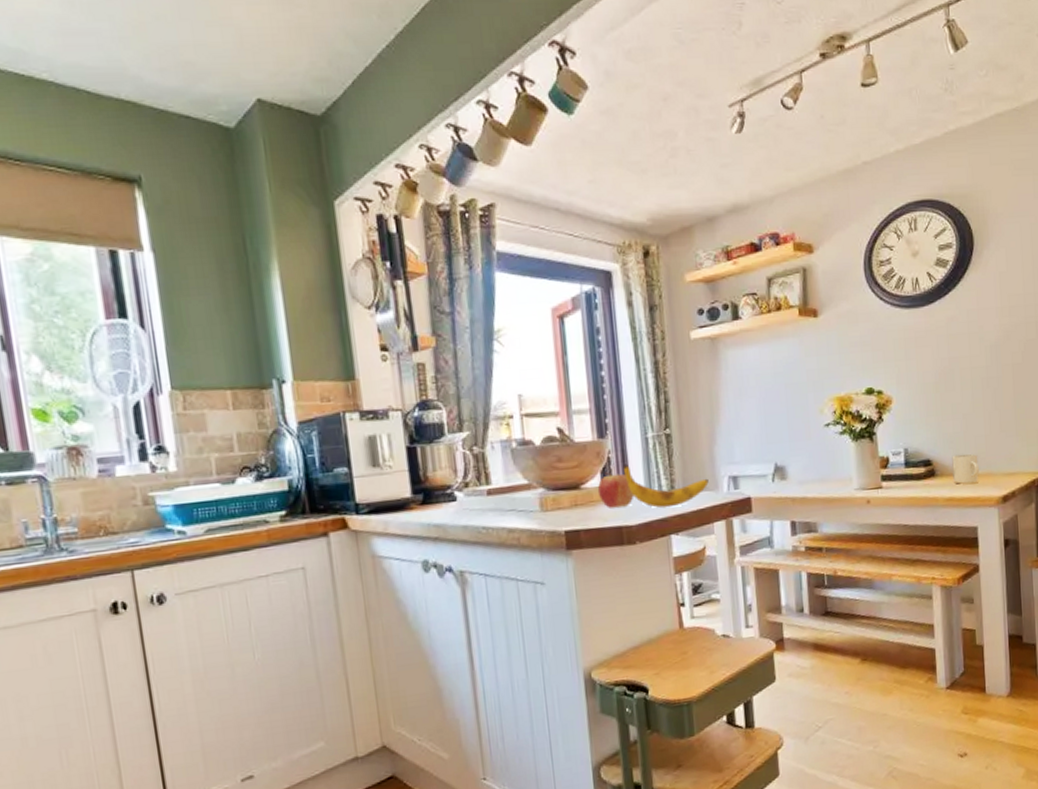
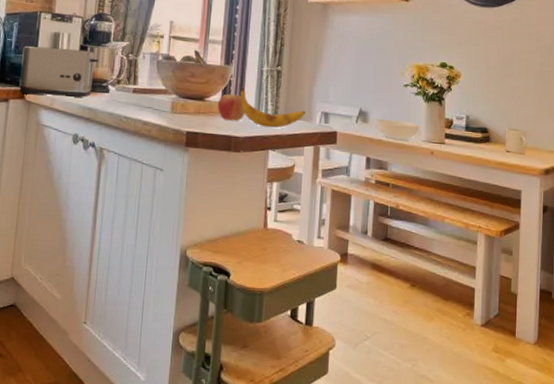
toaster: none [331,451,435,523] -> present [19,45,99,98]
bowl: none [796,469,851,494] -> present [375,119,421,141]

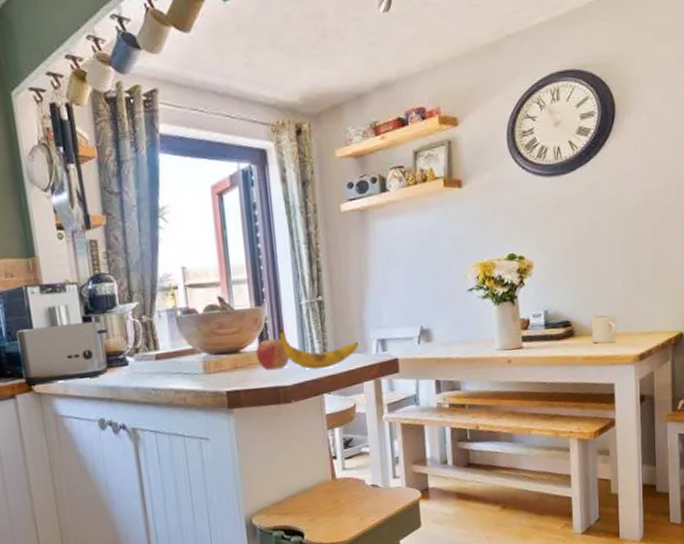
bowl: present [375,119,421,141] -> none [440,331,493,355]

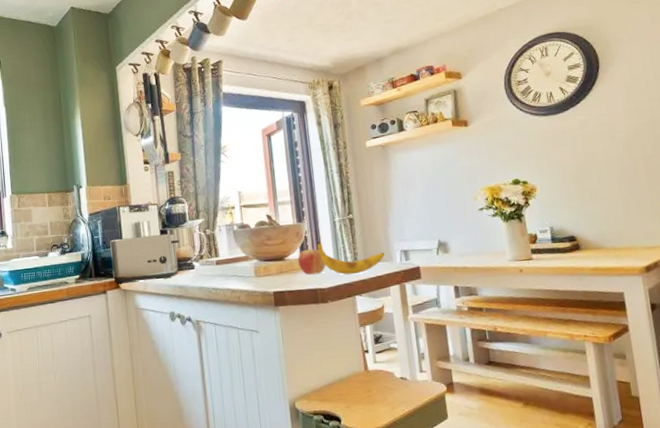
cup: present [590,314,618,344] -> none [594,230,622,257]

